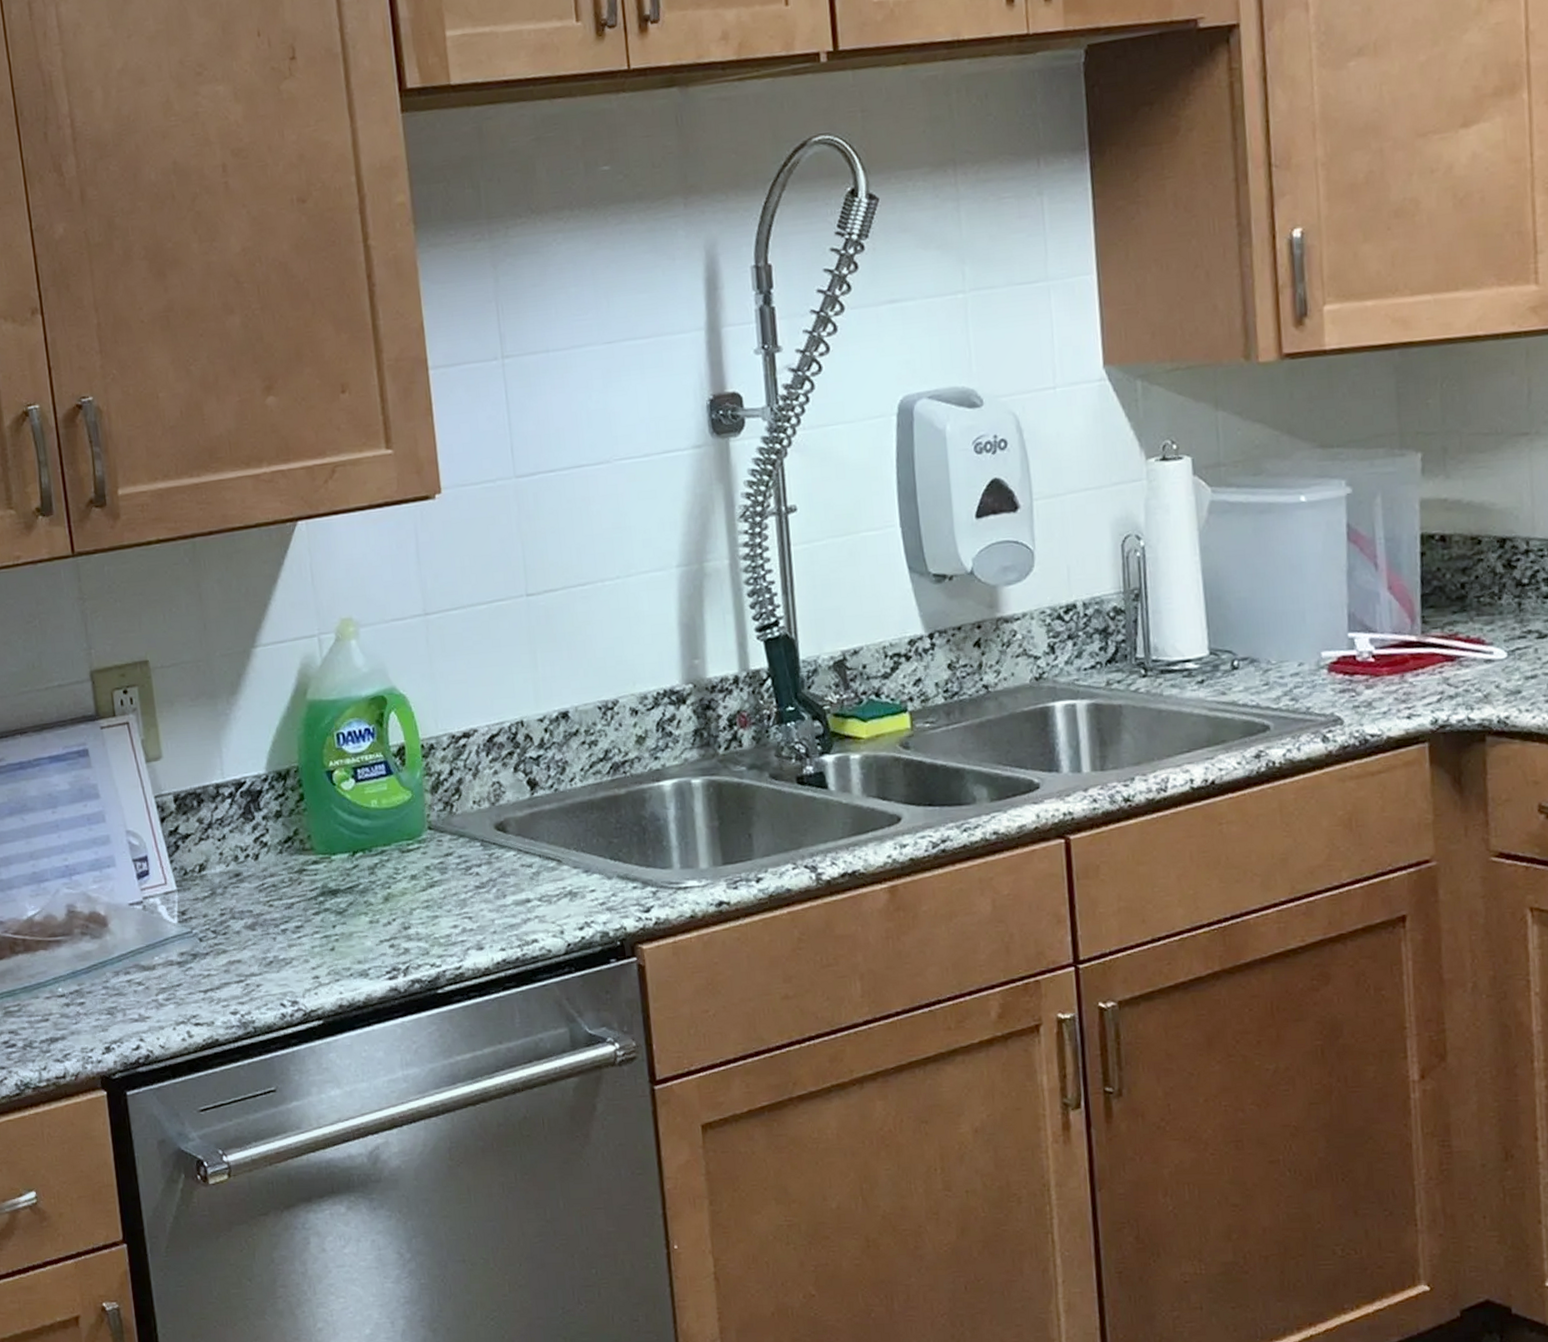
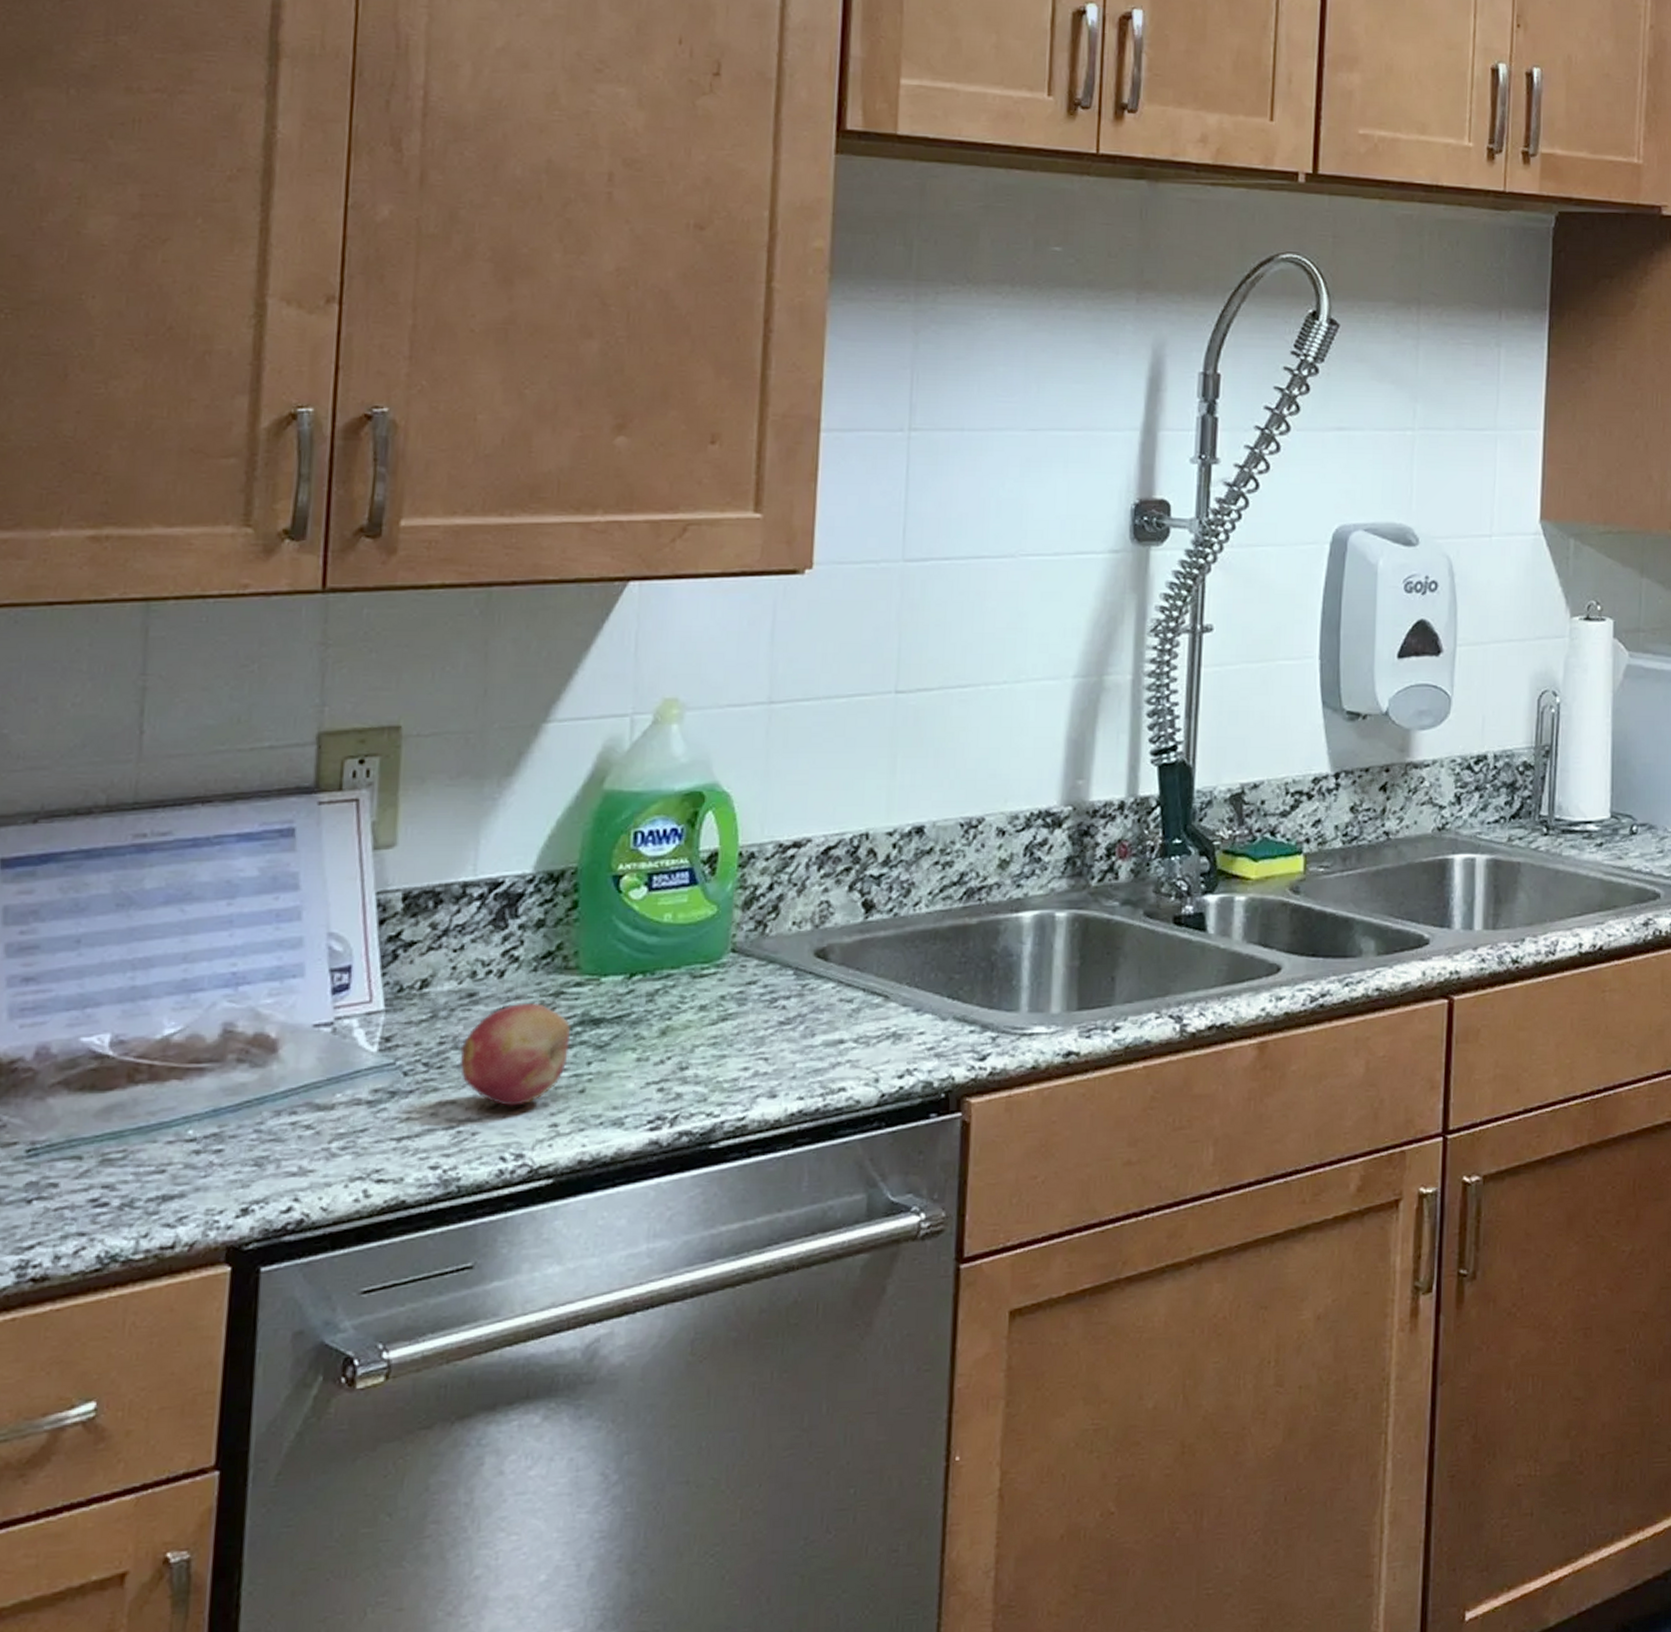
fruit: none [237,878,317,963] -> present [459,1002,572,1106]

